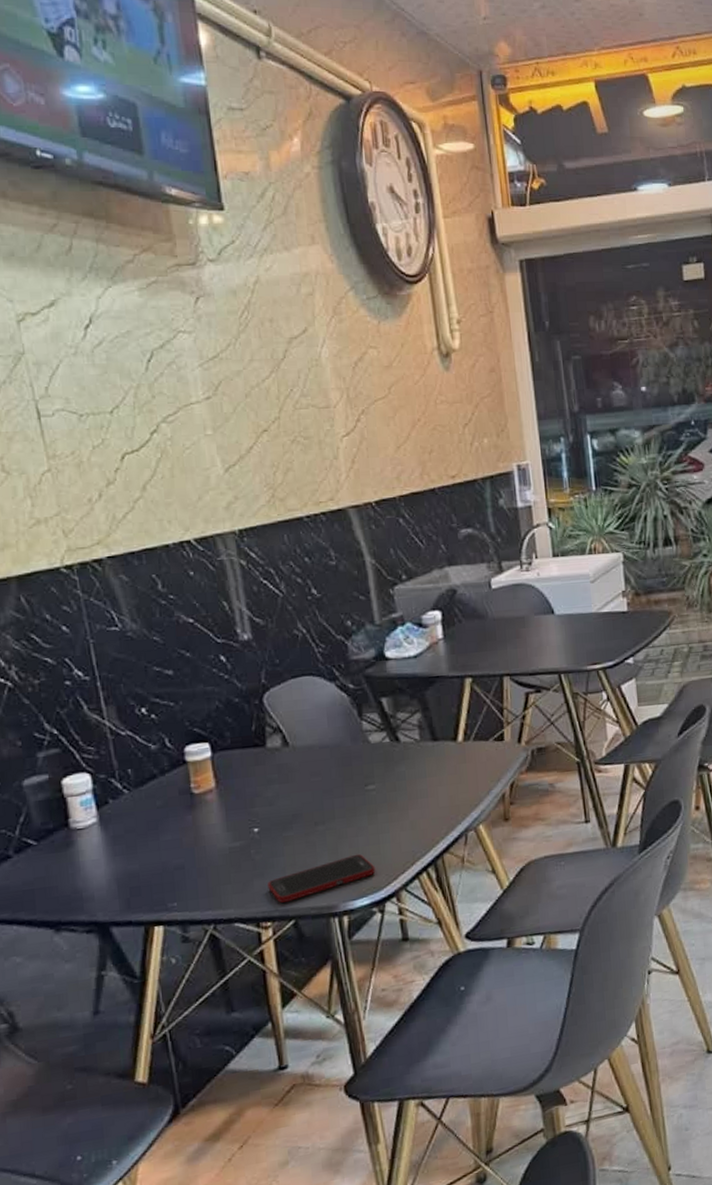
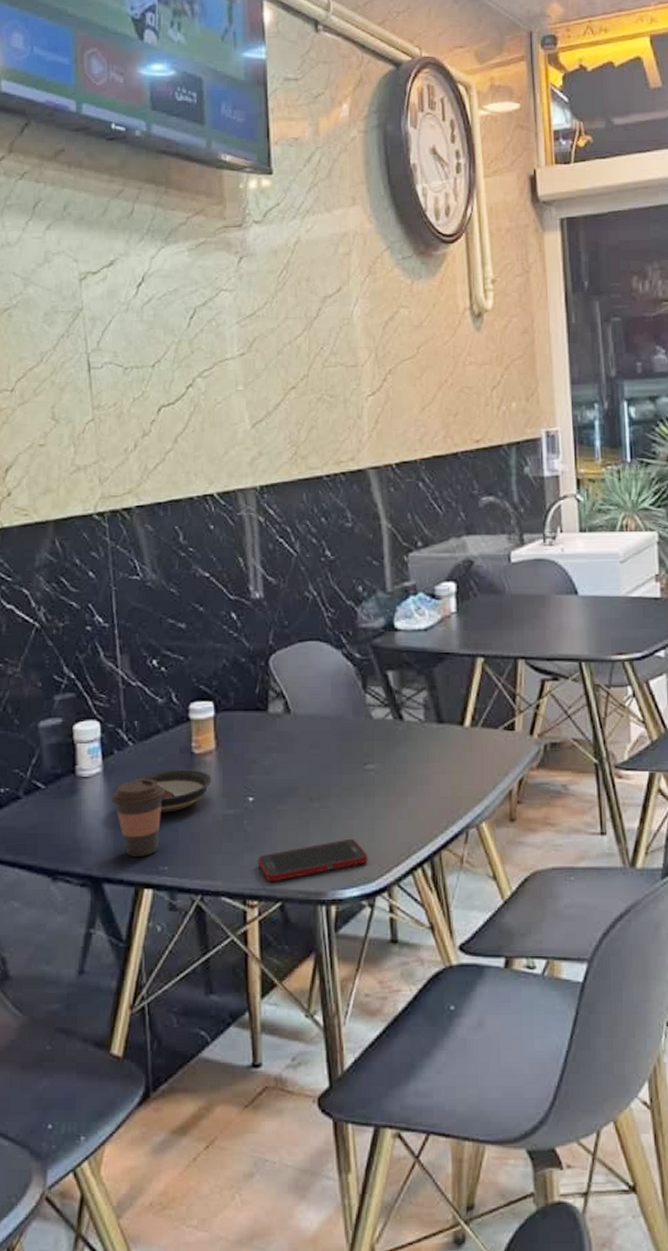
coffee cup: none [111,823,168,899] -> present [111,779,166,858]
saucer: none [130,808,215,853] -> present [131,769,212,813]

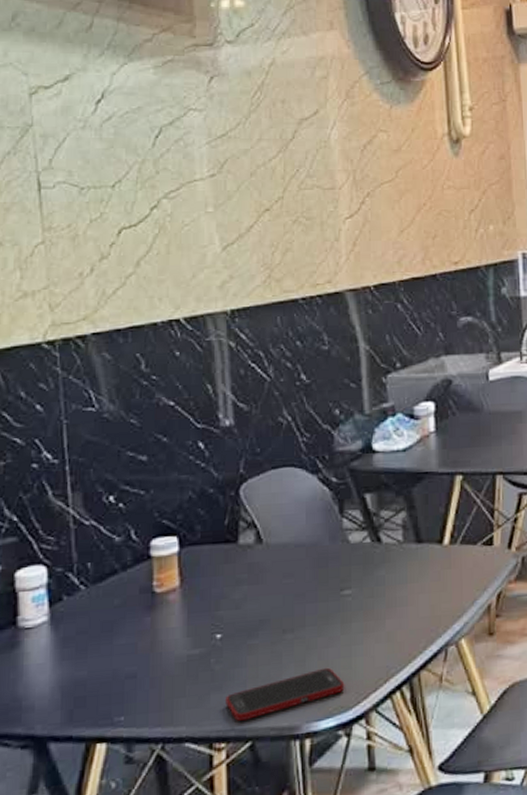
coffee cup: present [111,779,166,858] -> none [59,624,123,711]
saucer: present [131,769,212,813] -> none [82,609,175,659]

